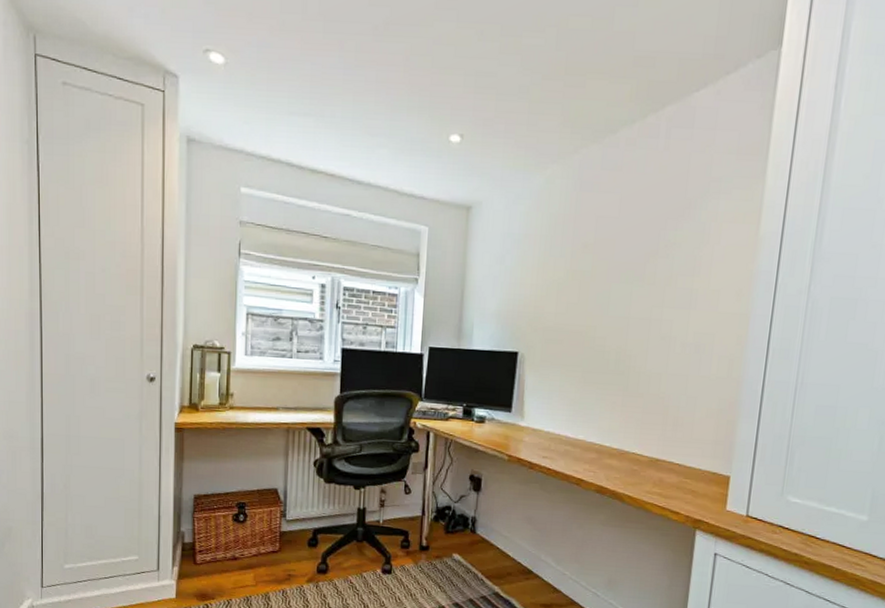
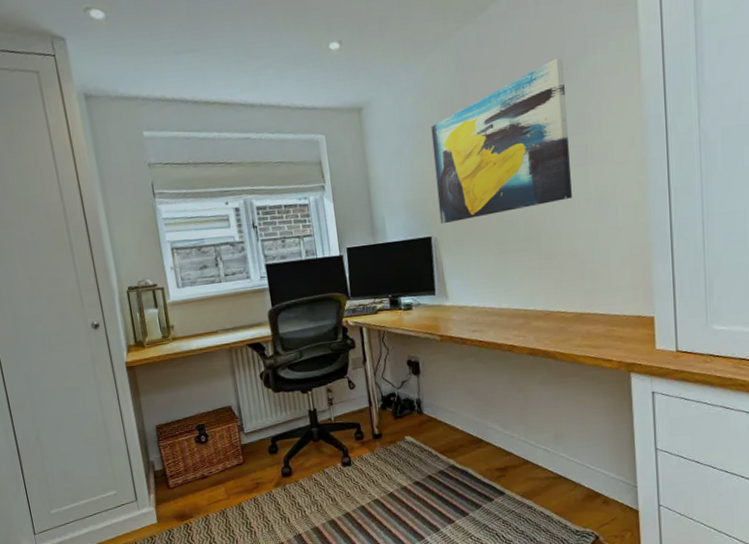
wall art: none [530,195,684,342] -> present [431,57,572,224]

